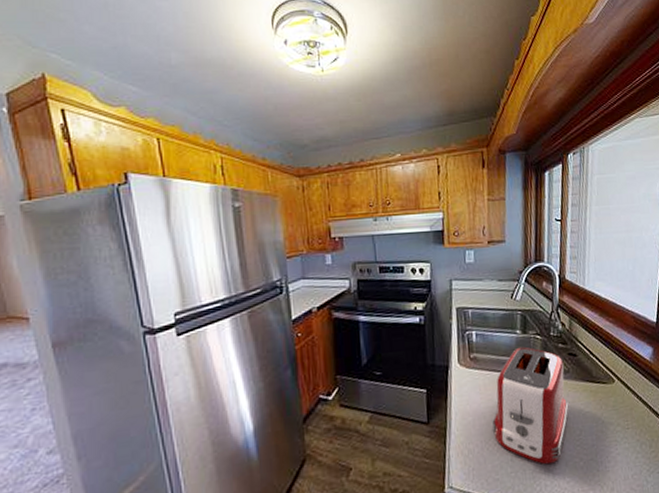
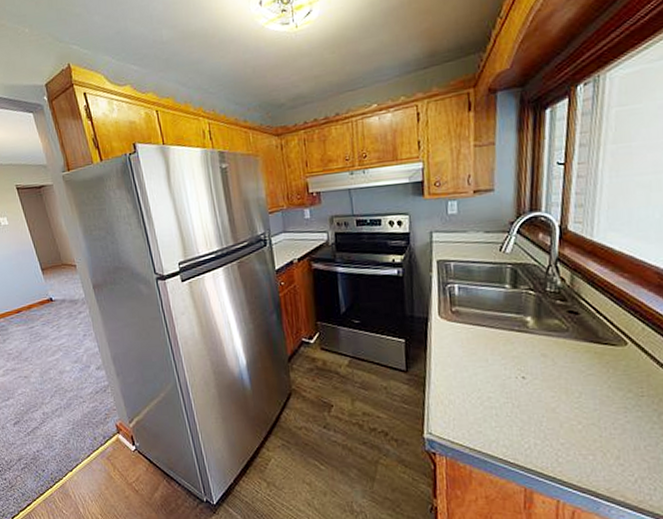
toaster: present [492,346,569,465] -> none [475,302,567,424]

